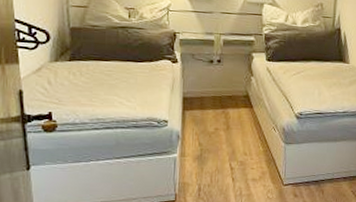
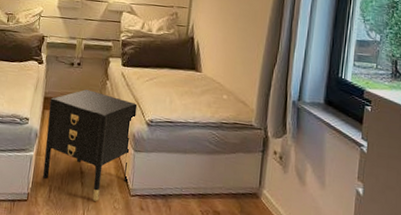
nightstand: none [189,87,286,194] -> present [42,89,138,201]

